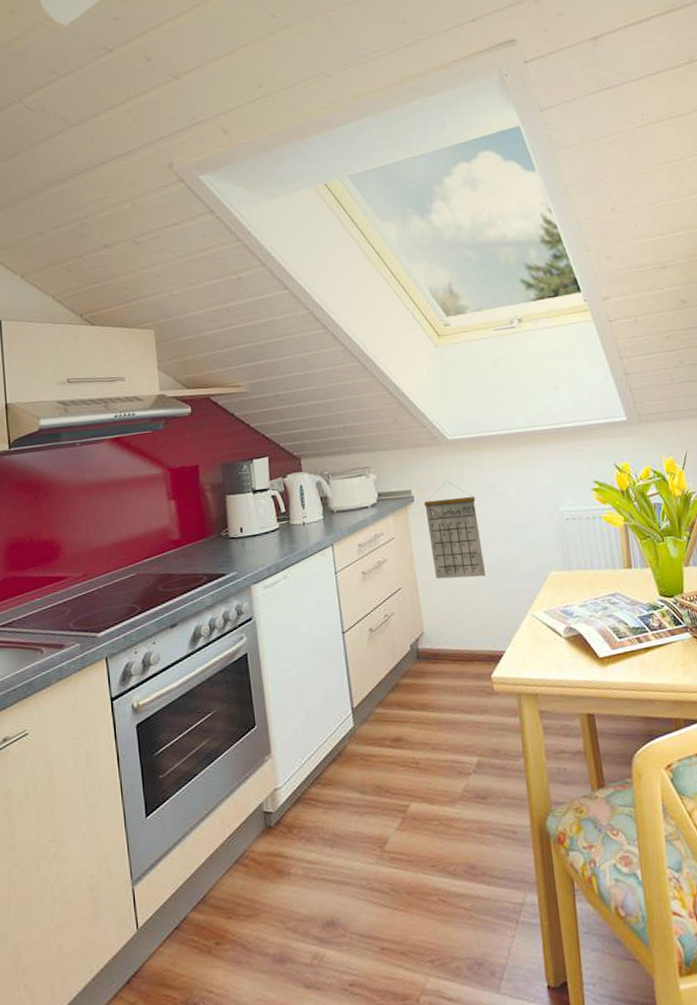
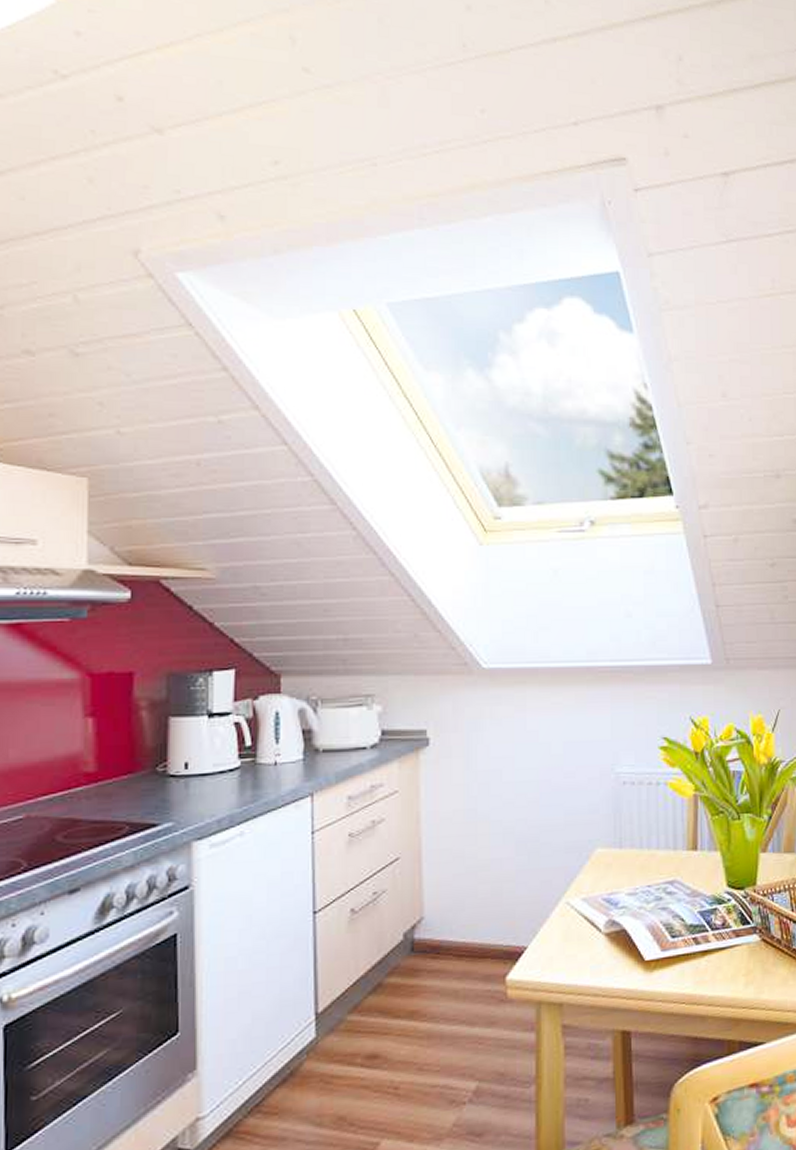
calendar: present [424,482,486,579] -> none [443,723,514,850]

